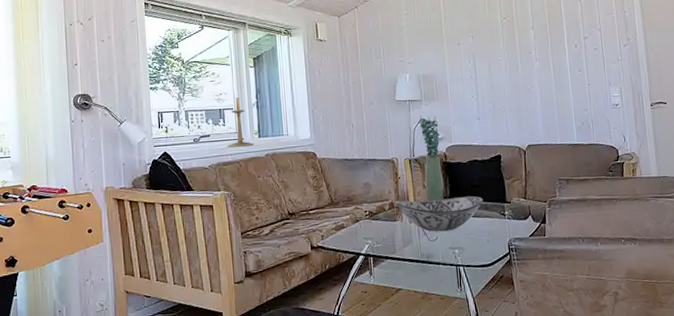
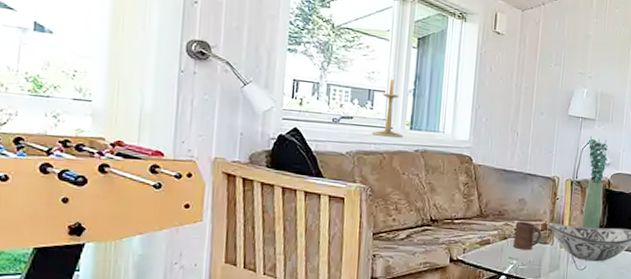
cup: none [364,203,391,230] -> present [513,221,542,251]

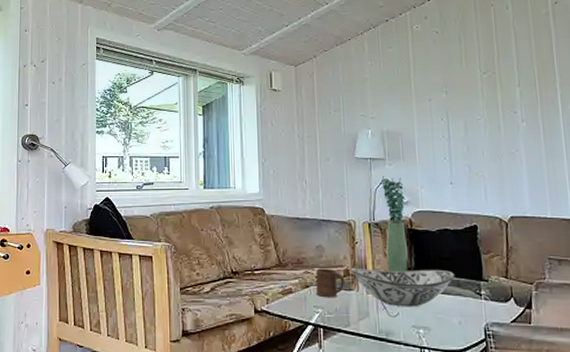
candlestick: present [372,73,404,138] -> none [171,140,199,197]

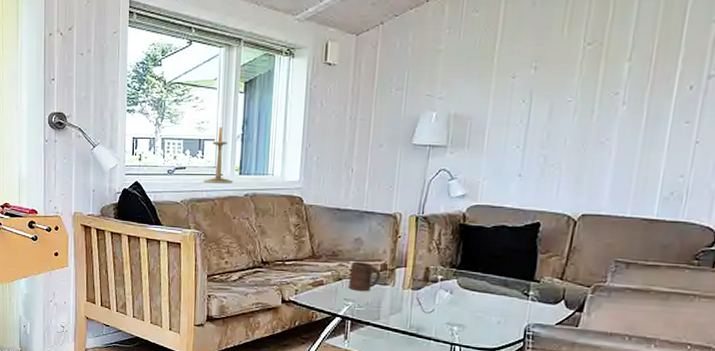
candlestick: none [171,140,199,197] -> present [204,120,233,183]
decorative bowl: present [351,268,455,307] -> none [389,263,504,305]
vase: present [381,175,408,271] -> none [429,165,463,268]

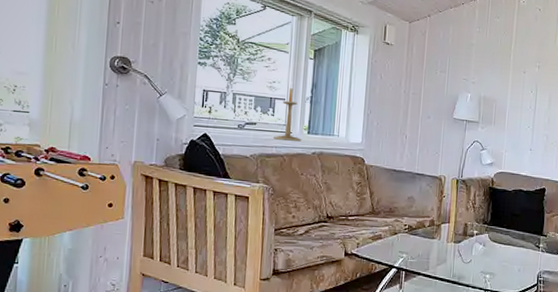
cup: present [349,261,381,292] -> none [403,217,430,245]

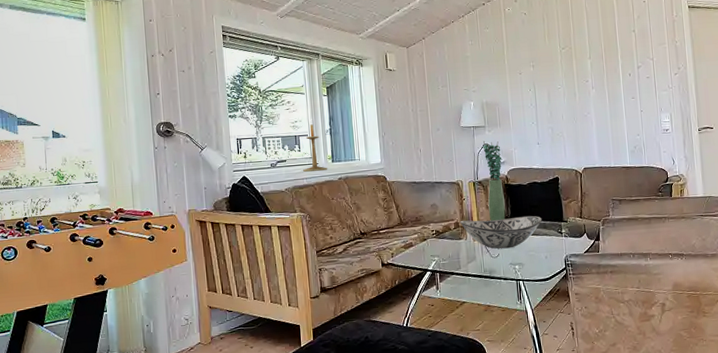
decorative bowl: none [436,219,522,256] -> present [460,215,542,249]
vase: none [467,137,491,225] -> present [483,140,506,221]

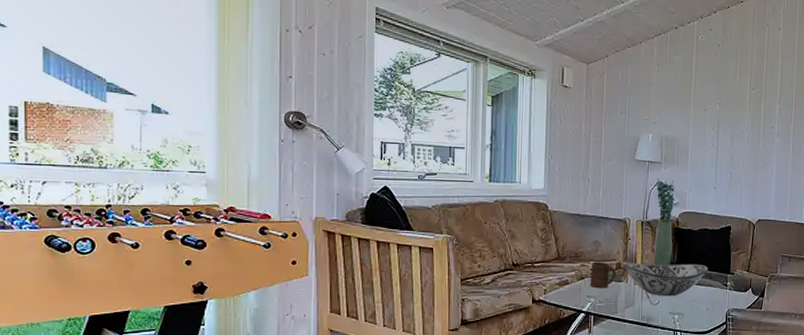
candlestick: present [303,119,328,172] -> none [455,130,484,190]
cup: none [431,223,456,248] -> present [590,262,616,289]

